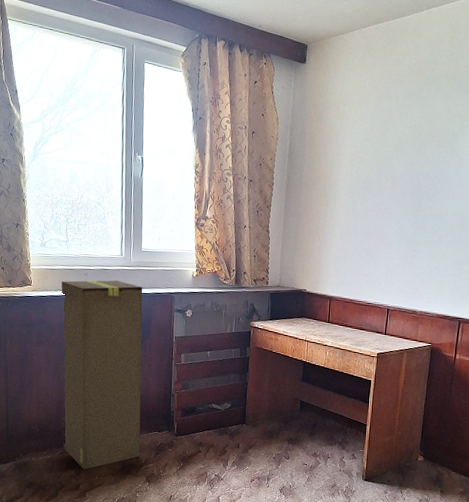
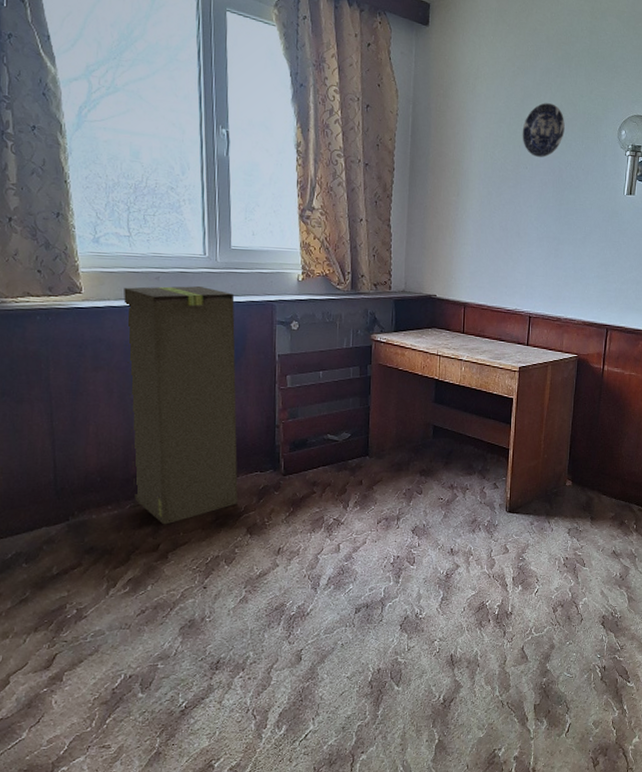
plate: none [384,123,424,170] -> present [522,103,565,158]

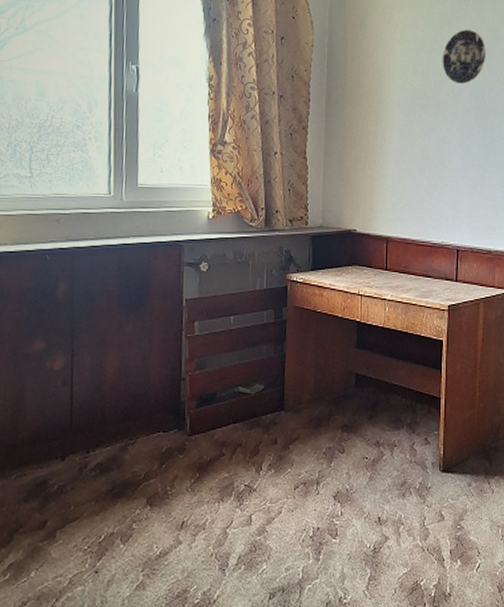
cardboard box: present [124,286,238,525] -> none [21,227,140,498]

